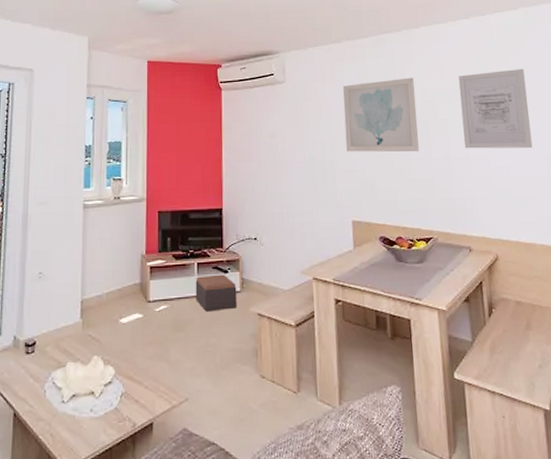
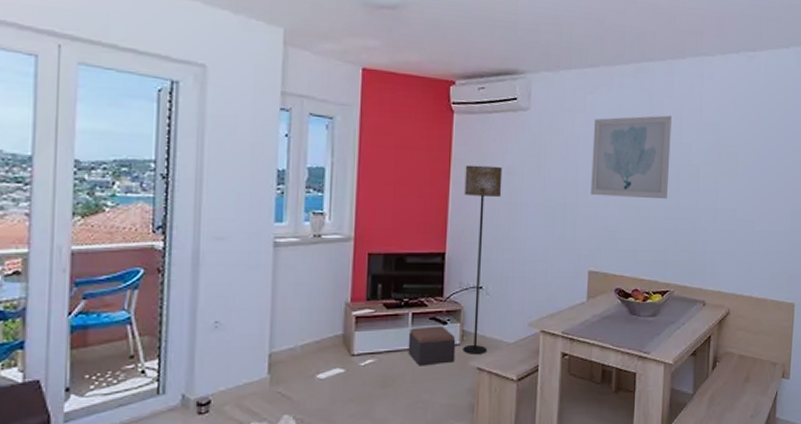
floor lamp: none [234,131,267,301] -> present [463,165,503,354]
wall art: present [458,68,533,149] -> none [713,115,784,201]

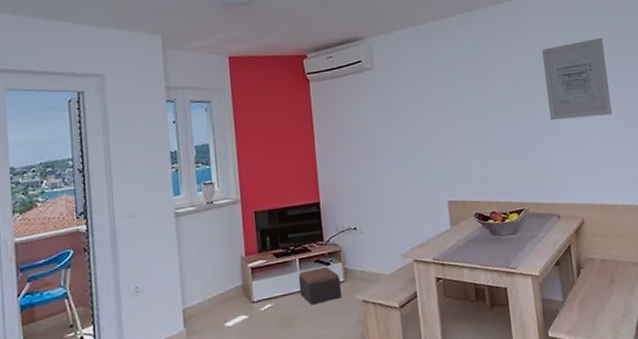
floor lamp: present [463,165,503,354] -> none [326,121,369,289]
wall art: present [591,115,672,200] -> none [431,54,508,134]
wall art: none [713,115,784,201] -> present [542,37,613,121]

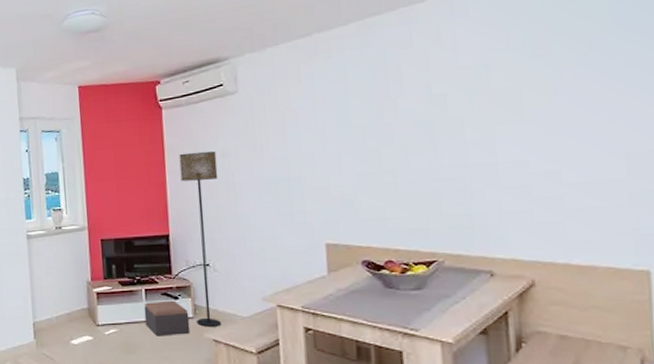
floor lamp: none [326,121,369,289] -> present [179,151,222,327]
wall art: present [542,37,613,121] -> none [483,35,603,152]

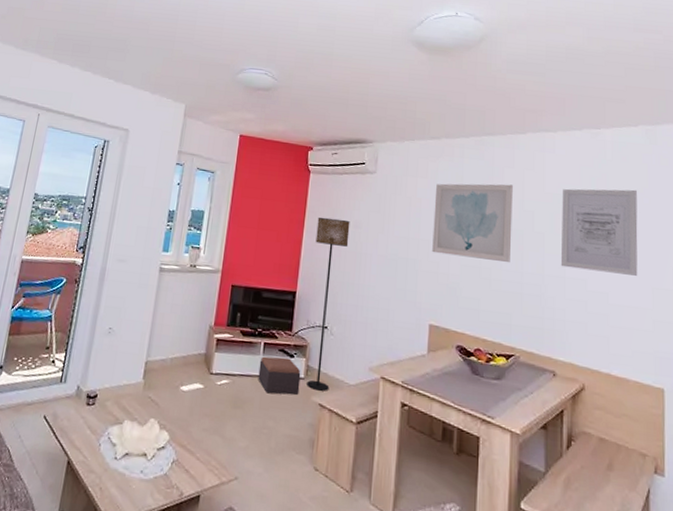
wall art: none [313,68,420,167] -> present [432,183,513,263]
wall art: none [483,35,603,152] -> present [560,188,638,276]

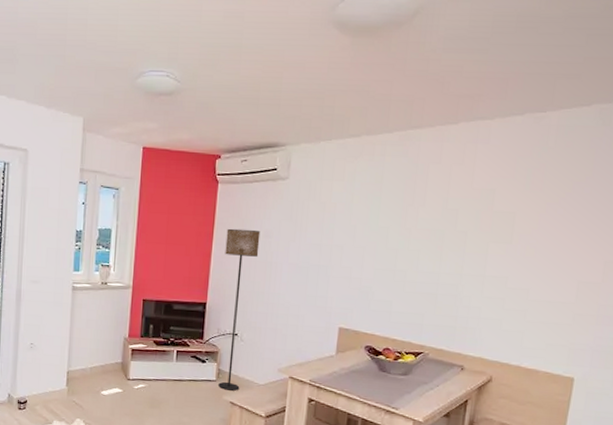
footstool: present [258,356,301,395] -> none [172,362,213,395]
wall art: present [432,183,513,263] -> none [345,182,438,265]
wall art: present [560,188,638,276] -> none [481,179,578,271]

